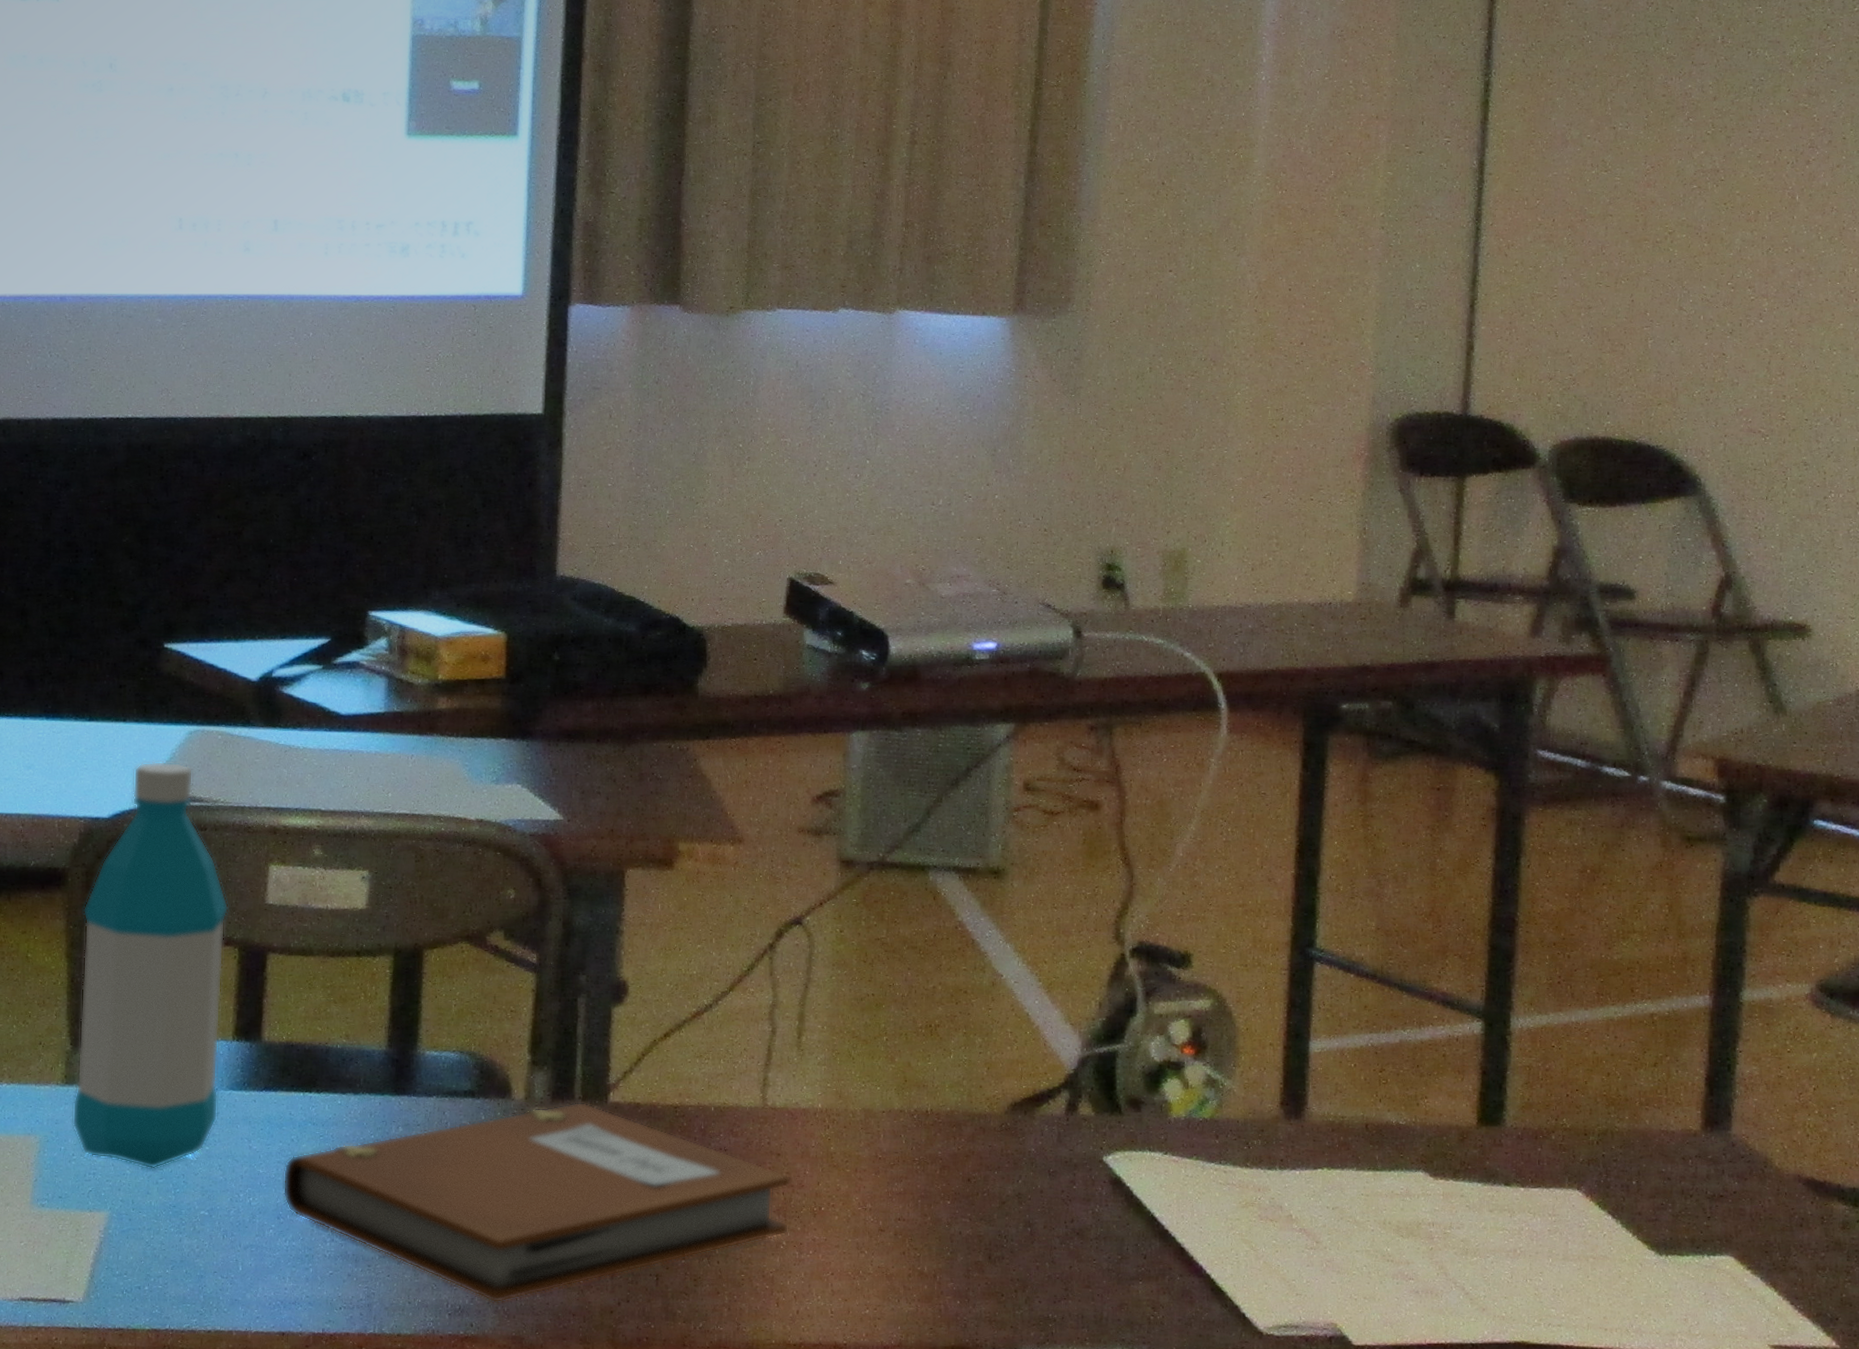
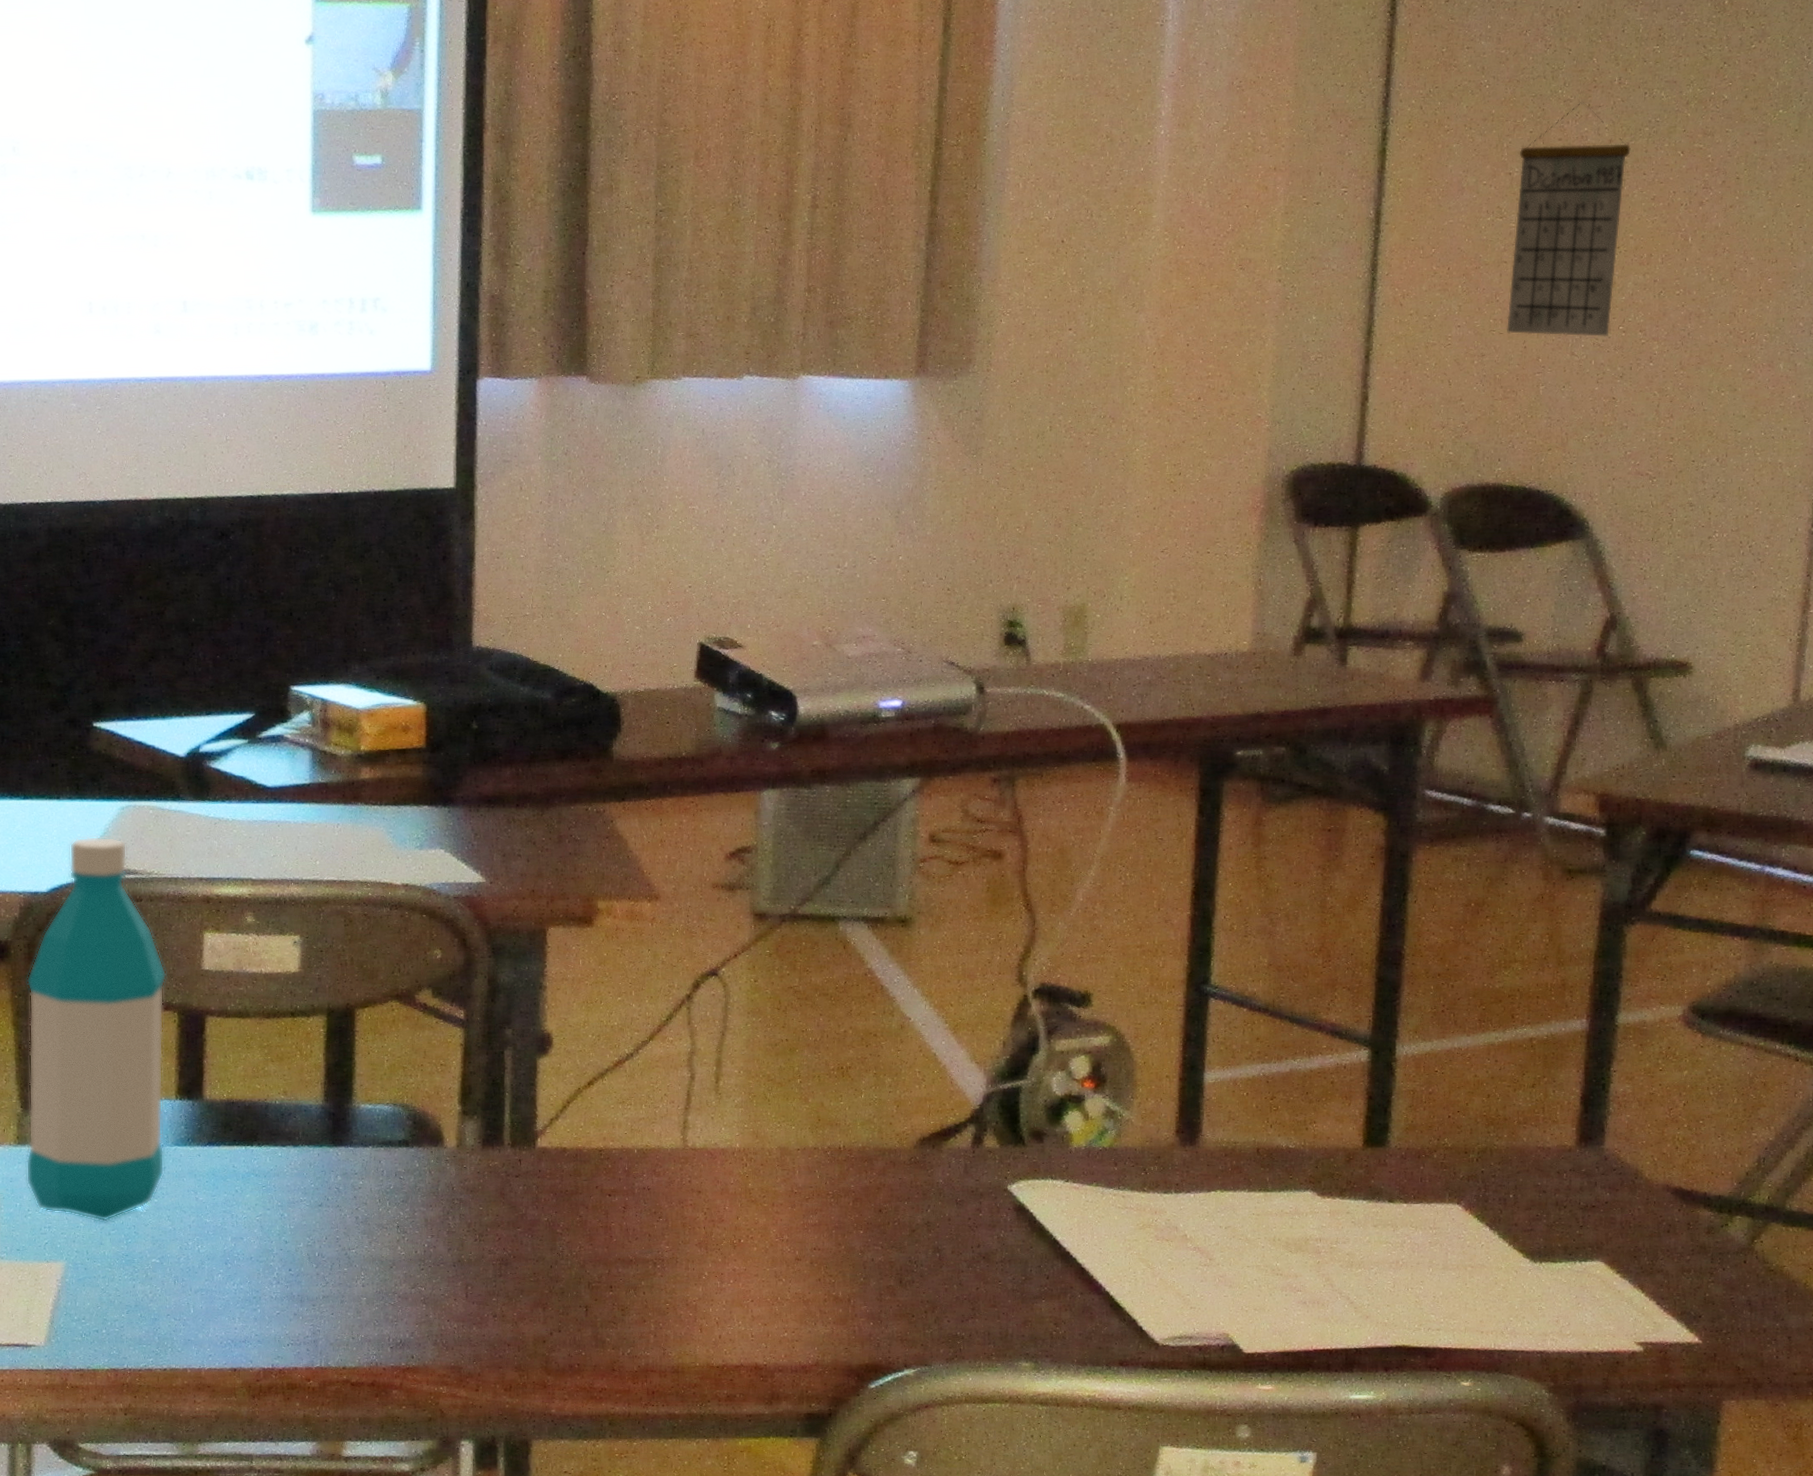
notebook: present [283,1102,792,1303] -> none [229,1148,712,1336]
calendar: none [1613,59,1735,293] -> present [1506,102,1631,337]

